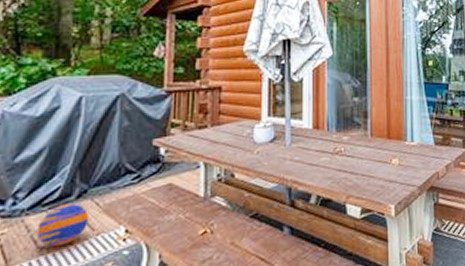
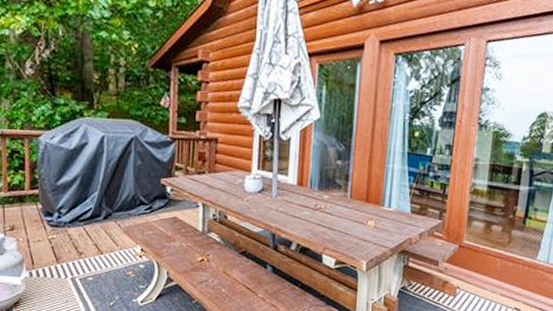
ball: present [37,204,90,248] -> none [77,223,114,254]

